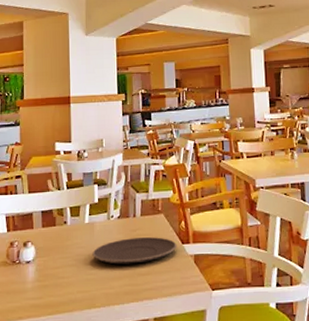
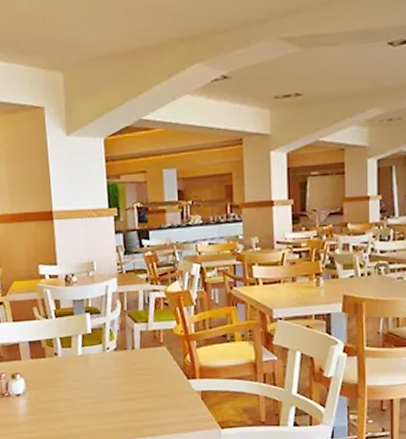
plate: present [92,236,177,265] -> none [87,370,182,400]

